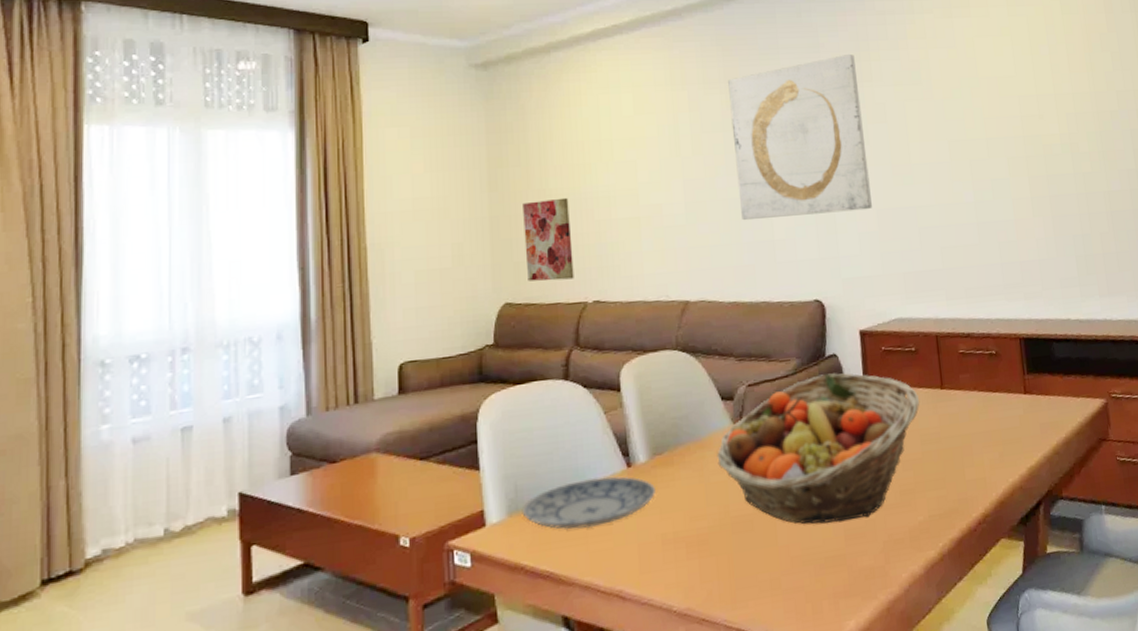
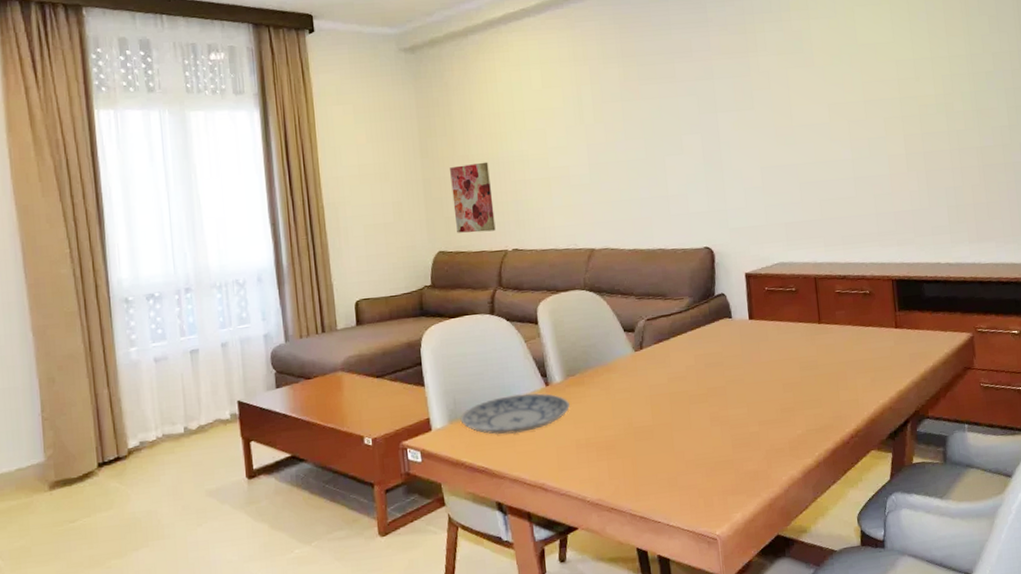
fruit basket: present [717,373,920,525] -> none [621,309,800,435]
wall art: present [728,54,872,221] -> none [625,27,757,179]

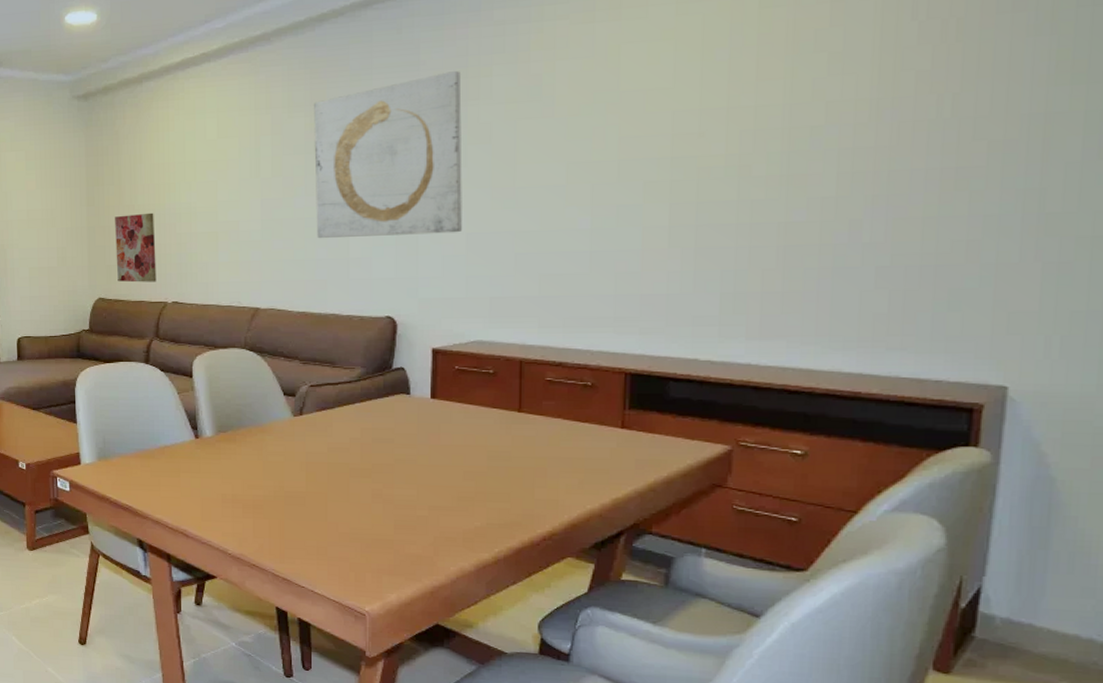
plate: present [460,393,570,435] -> none [108,442,218,480]
wall art: none [625,27,757,179] -> present [314,71,462,239]

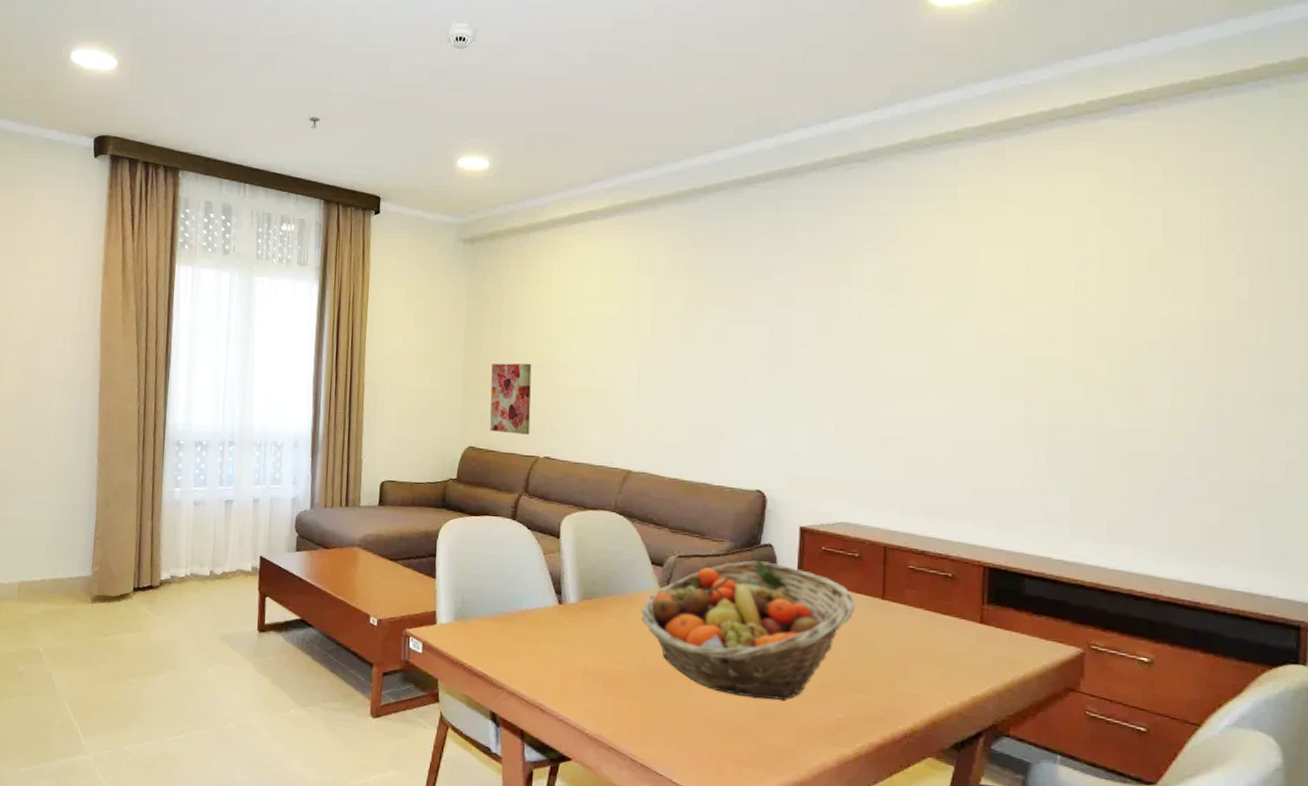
fruit basket: none [276,384,492,514] -> present [641,560,857,702]
wall art: present [314,71,462,239] -> none [692,254,834,412]

